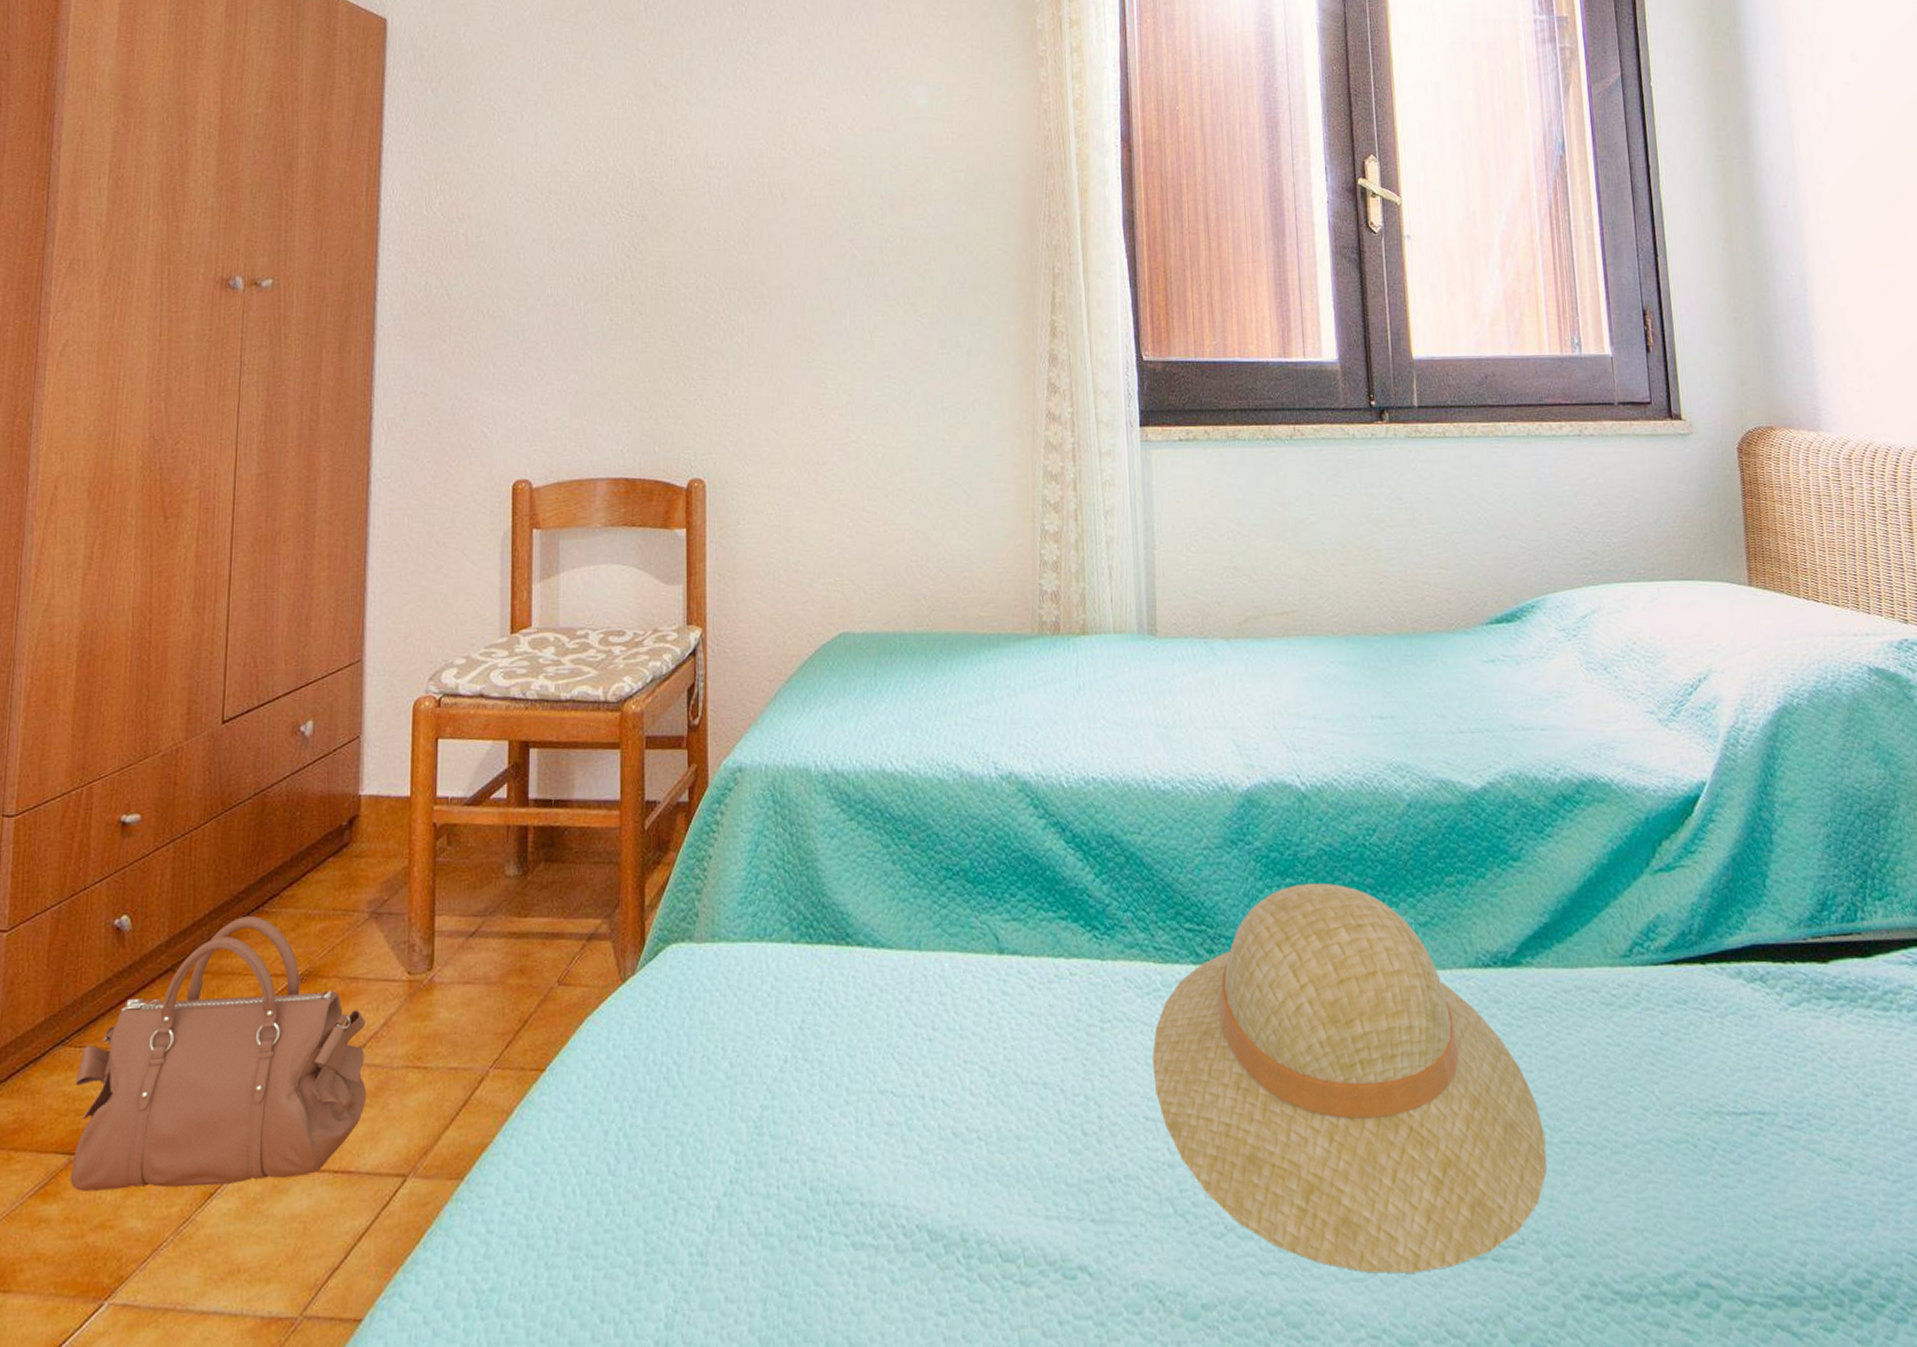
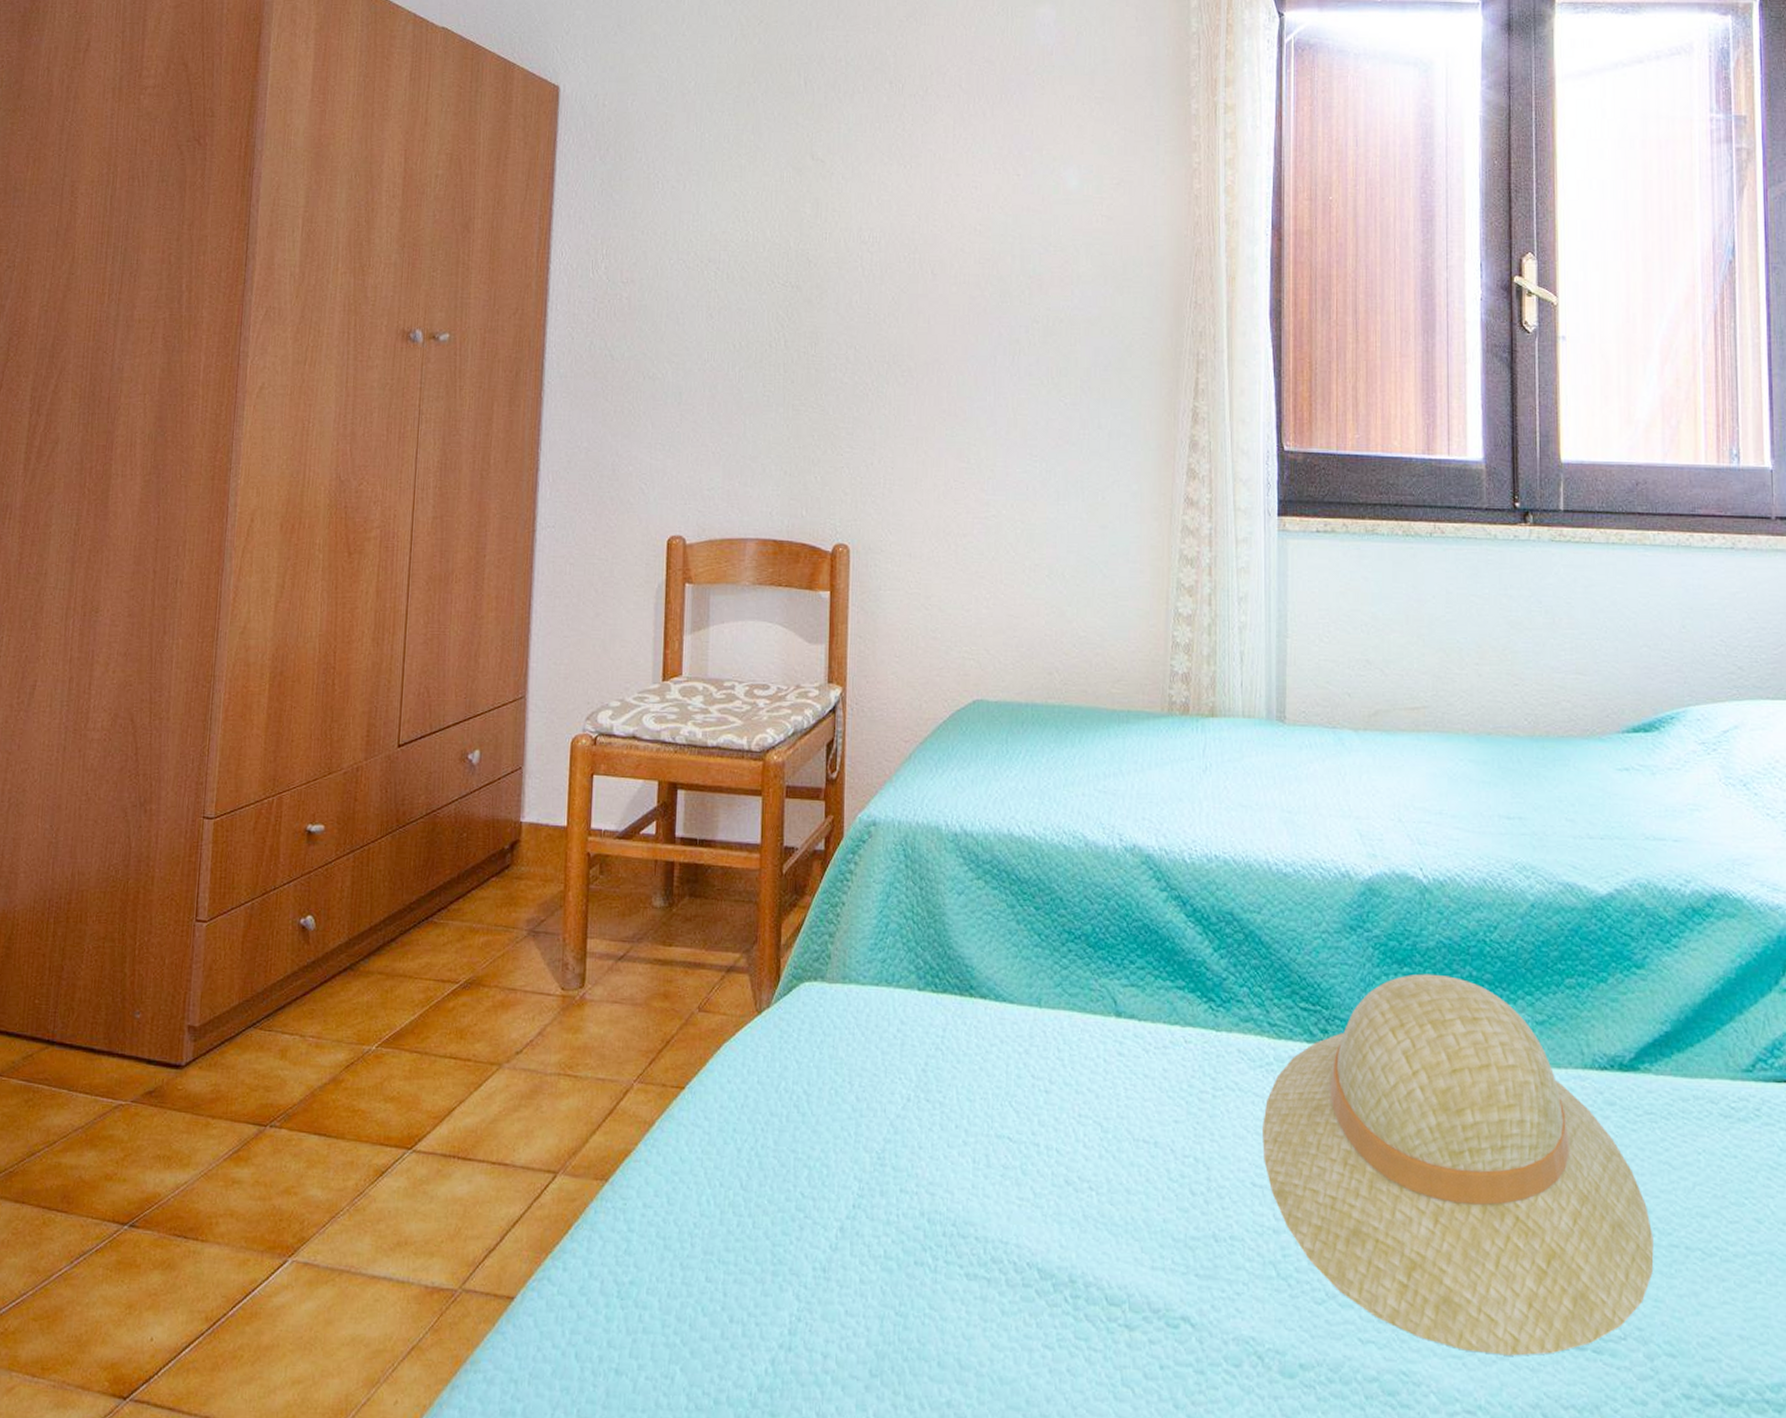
shoulder bag: present [70,915,366,1191] -> none [259,924,522,1166]

